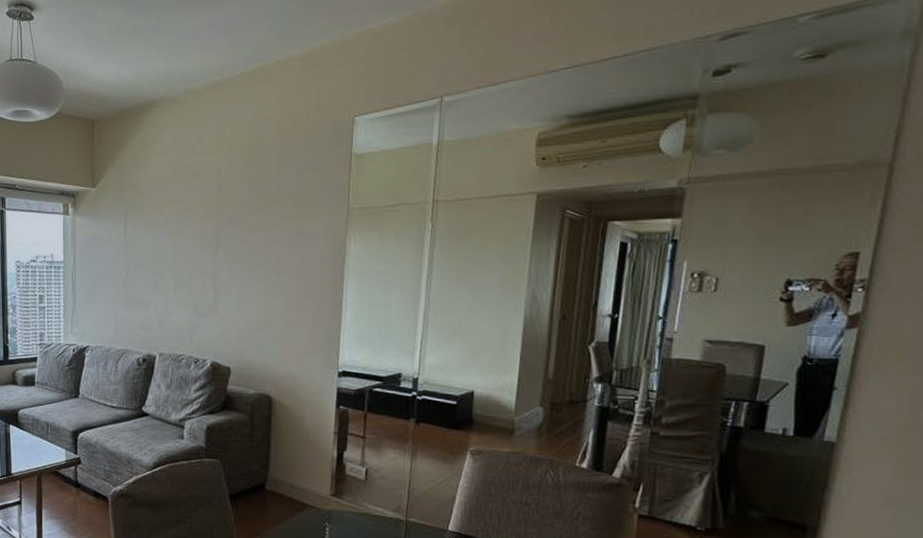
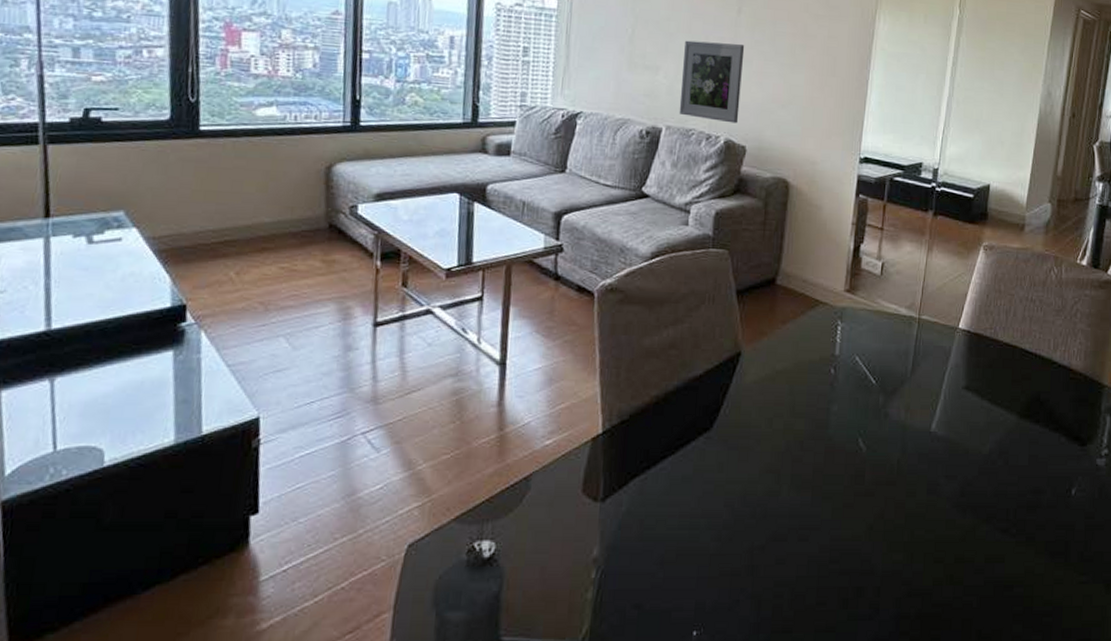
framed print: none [169,276,224,347] -> present [679,40,745,124]

